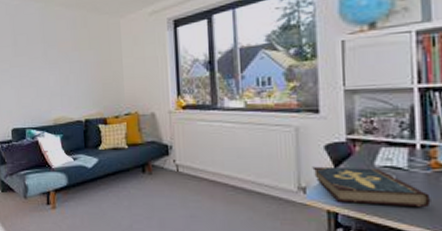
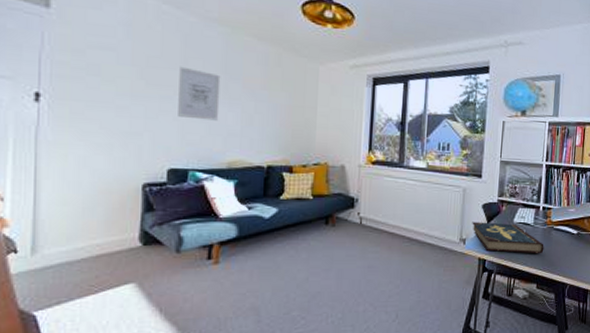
wall art: none [11,43,43,86] -> present [178,66,221,121]

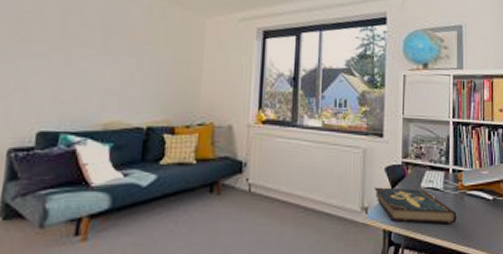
wall art: present [178,66,221,121] -> none [52,21,101,78]

